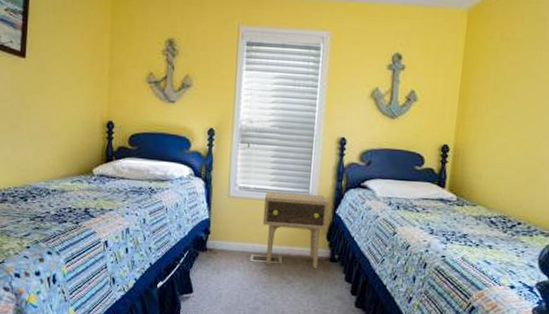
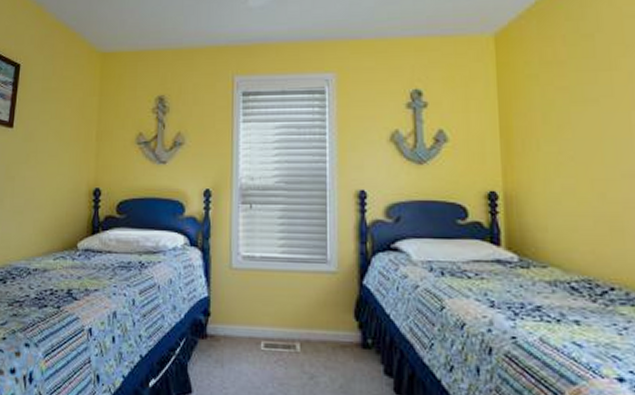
side table: present [262,191,330,269] -> none [273,260,355,358]

